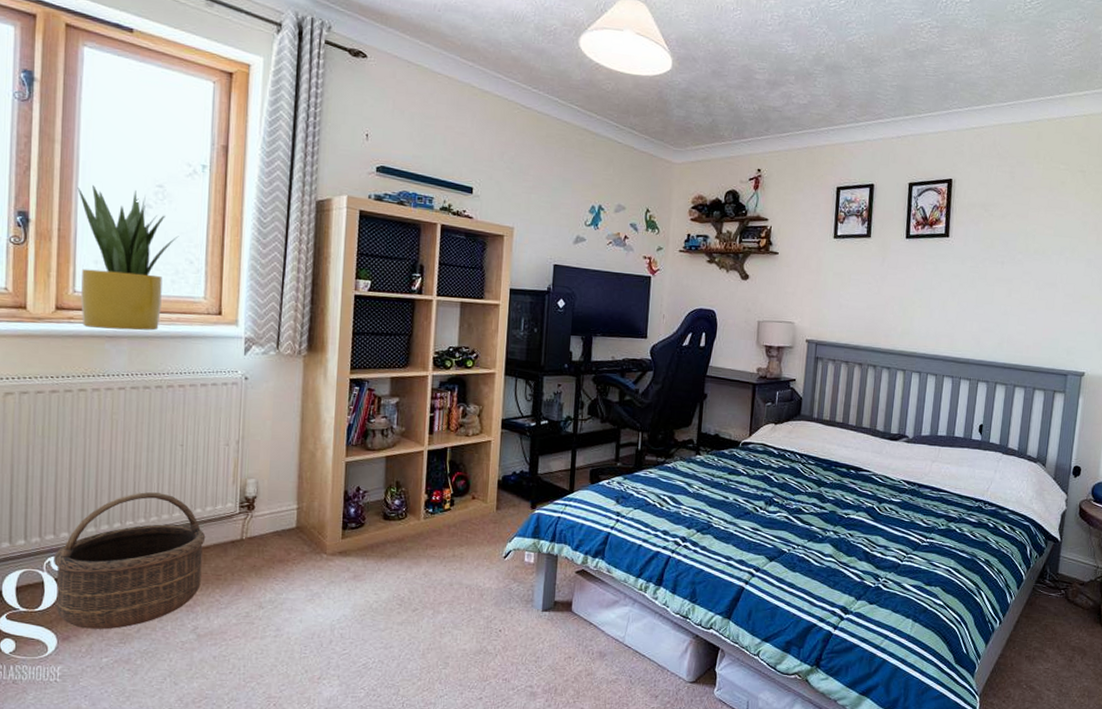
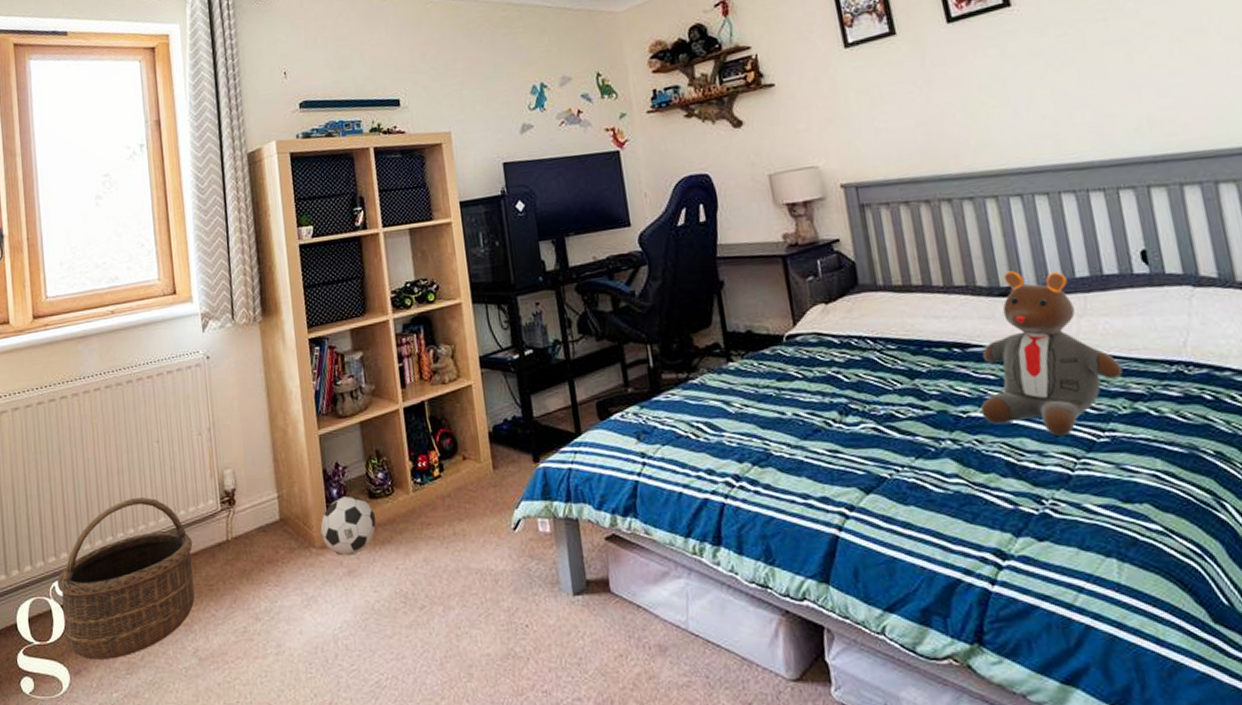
planter: present [77,185,179,331] -> none [38,185,129,331]
soccer ball: none [333,514,387,564] -> present [320,495,376,556]
teddy bear: none [857,423,949,539] -> present [980,271,1124,437]

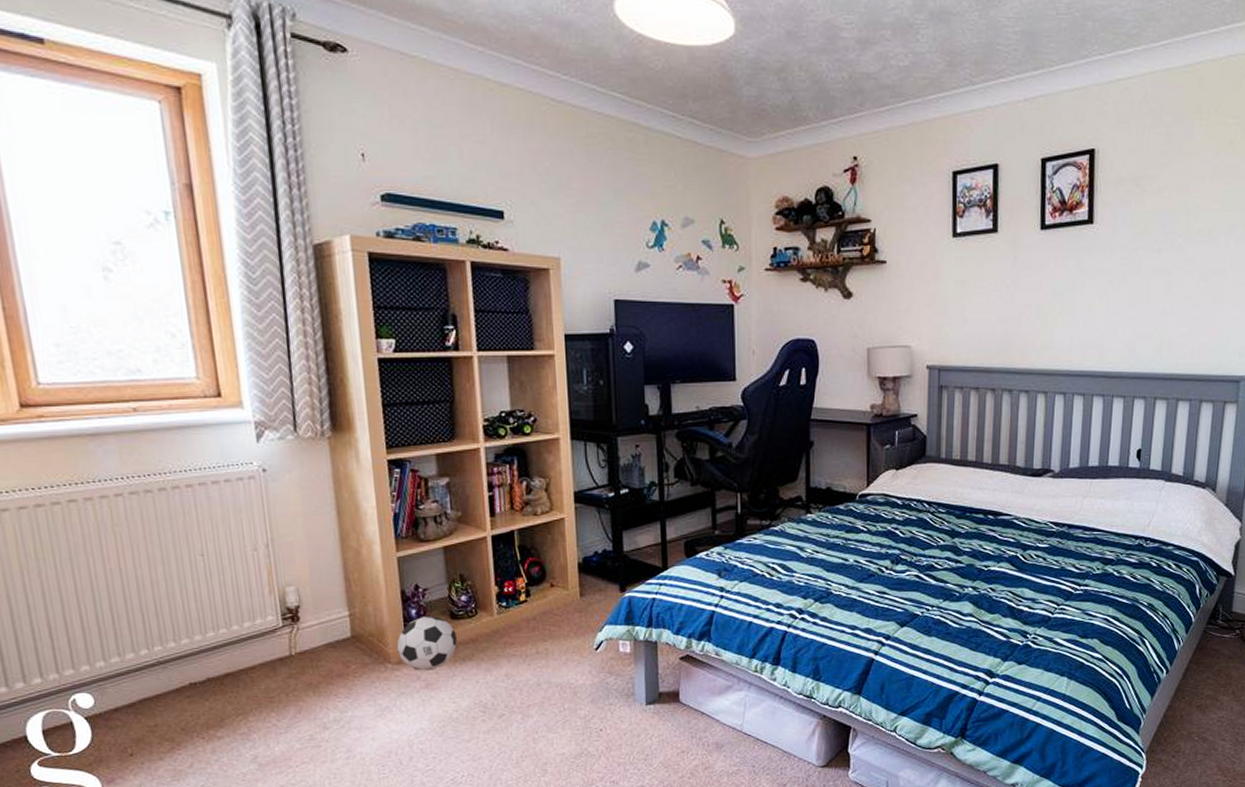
basket: present [58,496,195,660] -> none [78,610,253,769]
teddy bear: present [980,271,1124,437] -> none [998,456,1104,589]

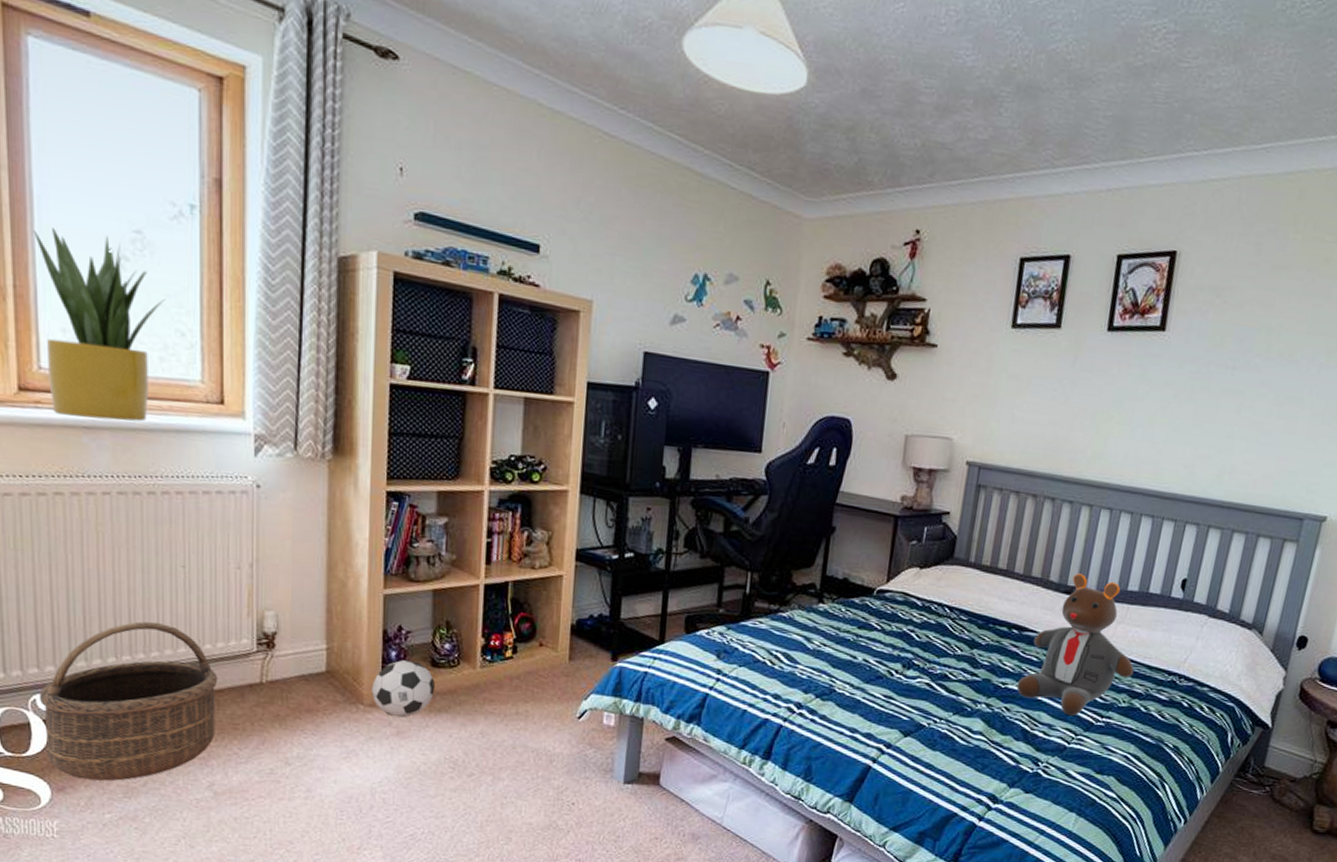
planter: none [15,249,153,425] -> present [33,228,166,422]
basket: none [78,610,253,769] -> present [40,621,218,781]
teddy bear: none [998,456,1104,589] -> present [1016,573,1134,716]

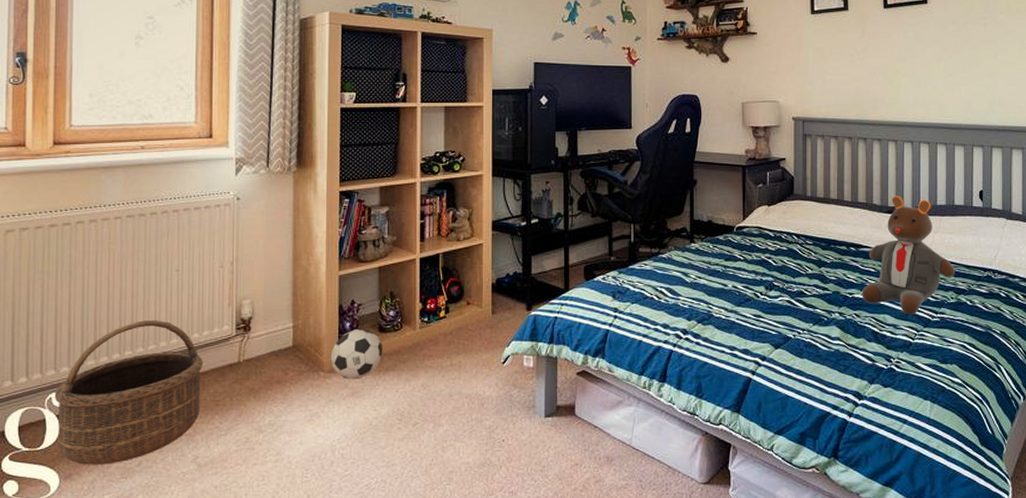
planter: present [33,228,166,422] -> none [72,22,170,159]

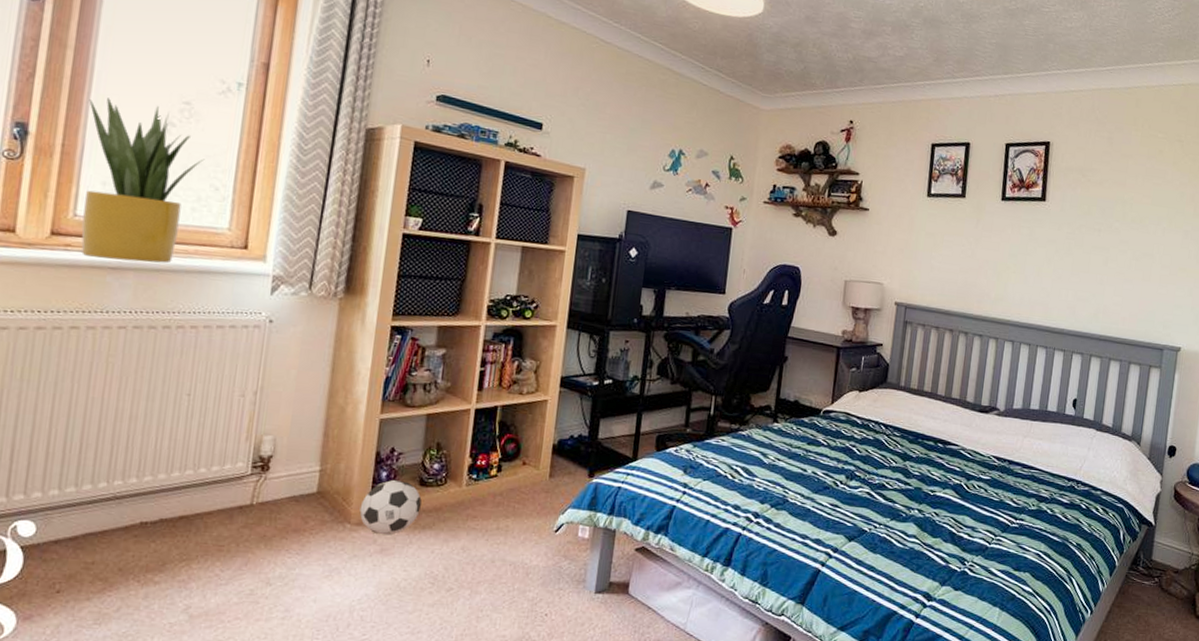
basket: present [55,319,204,465] -> none [18,447,209,608]
planter: none [72,22,170,159] -> present [81,98,205,264]
teddy bear: present [862,196,956,316] -> none [943,395,1040,519]

